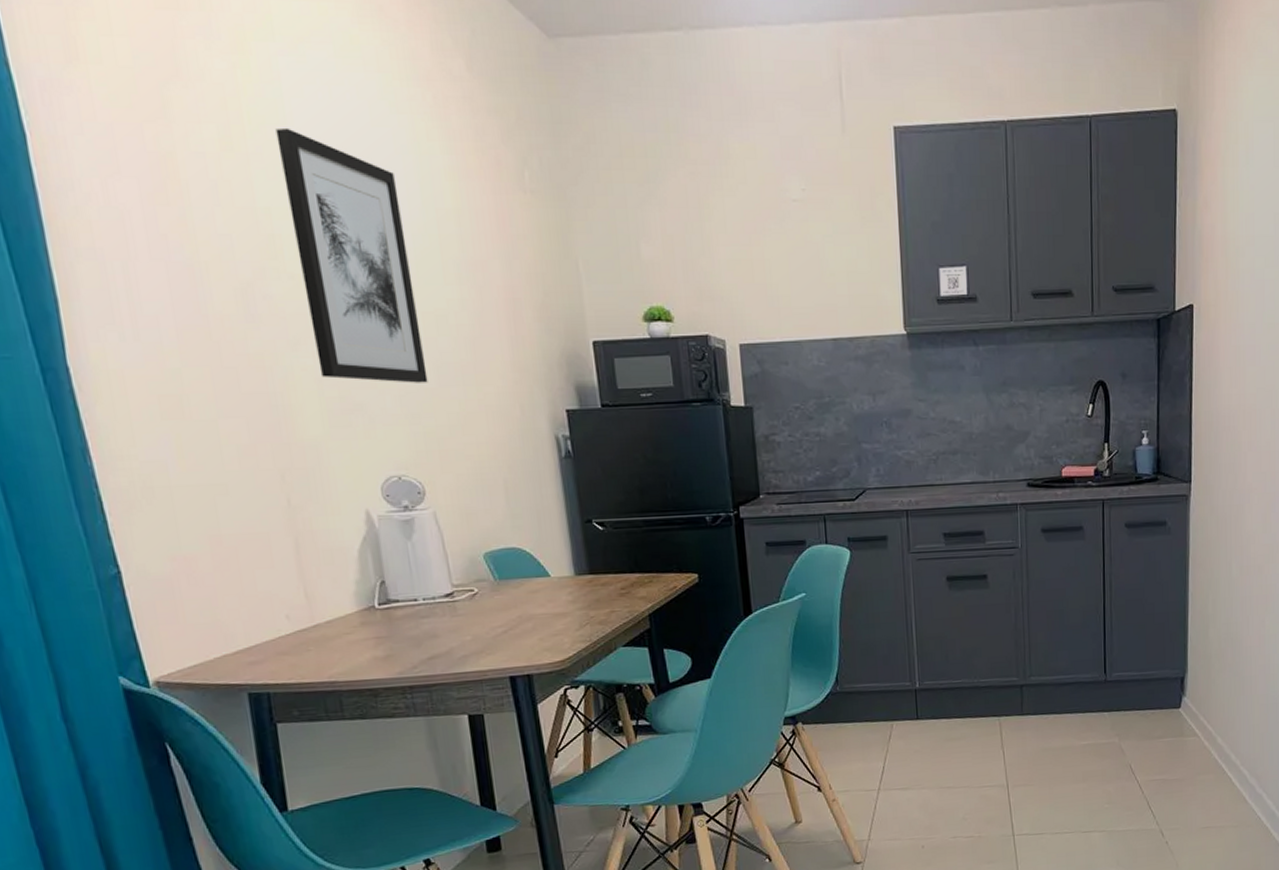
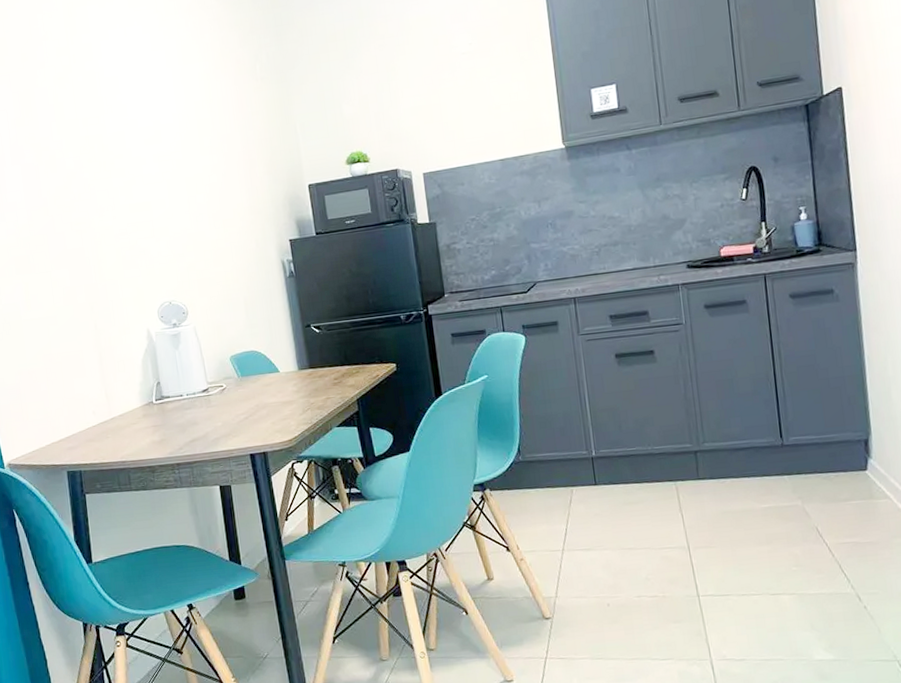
wall art: present [275,127,428,383] -> none [90,61,190,234]

